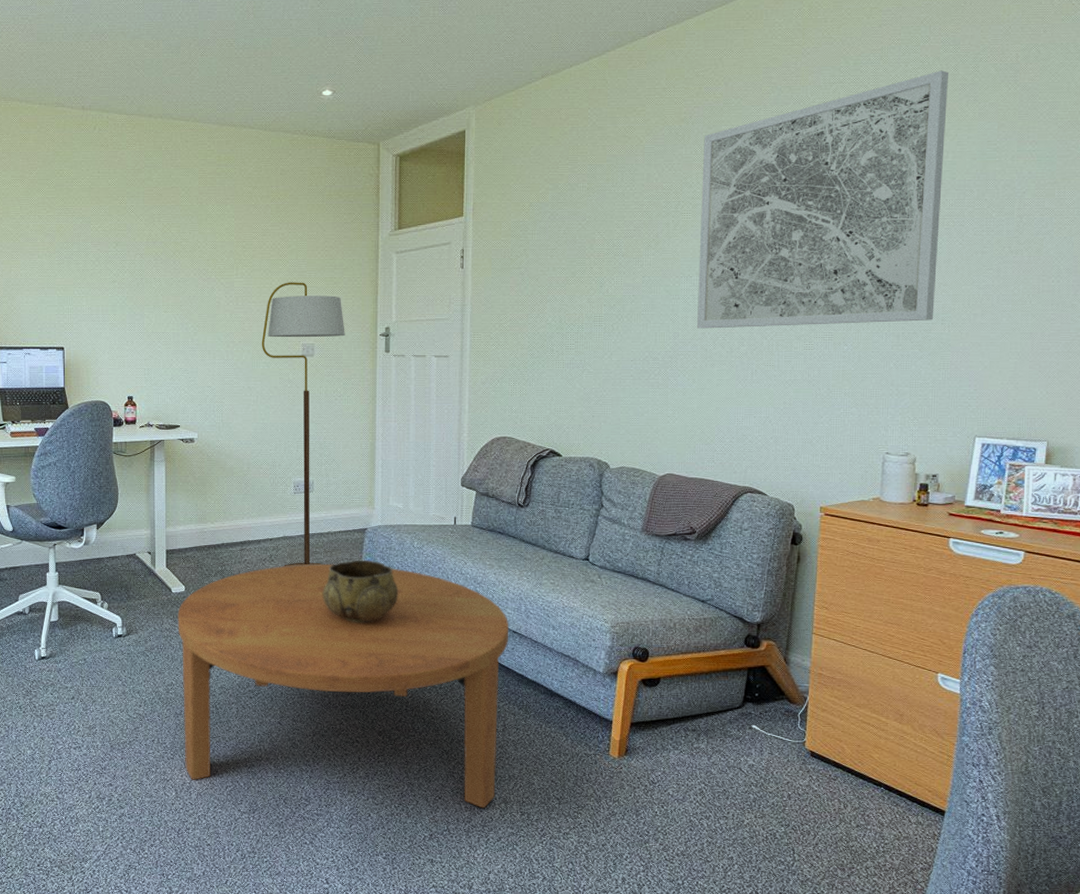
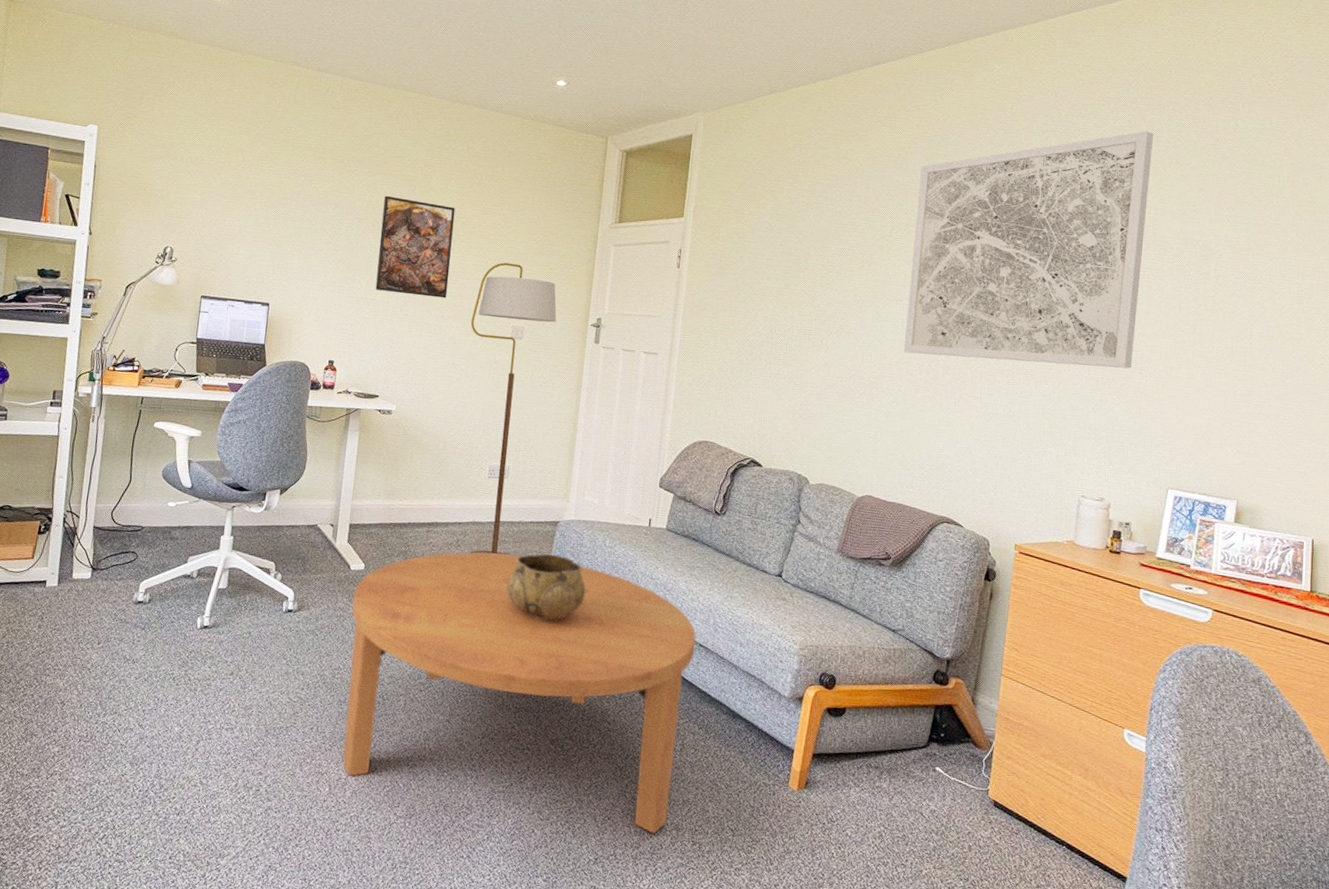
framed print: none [163,228,235,324] -> present [375,195,456,299]

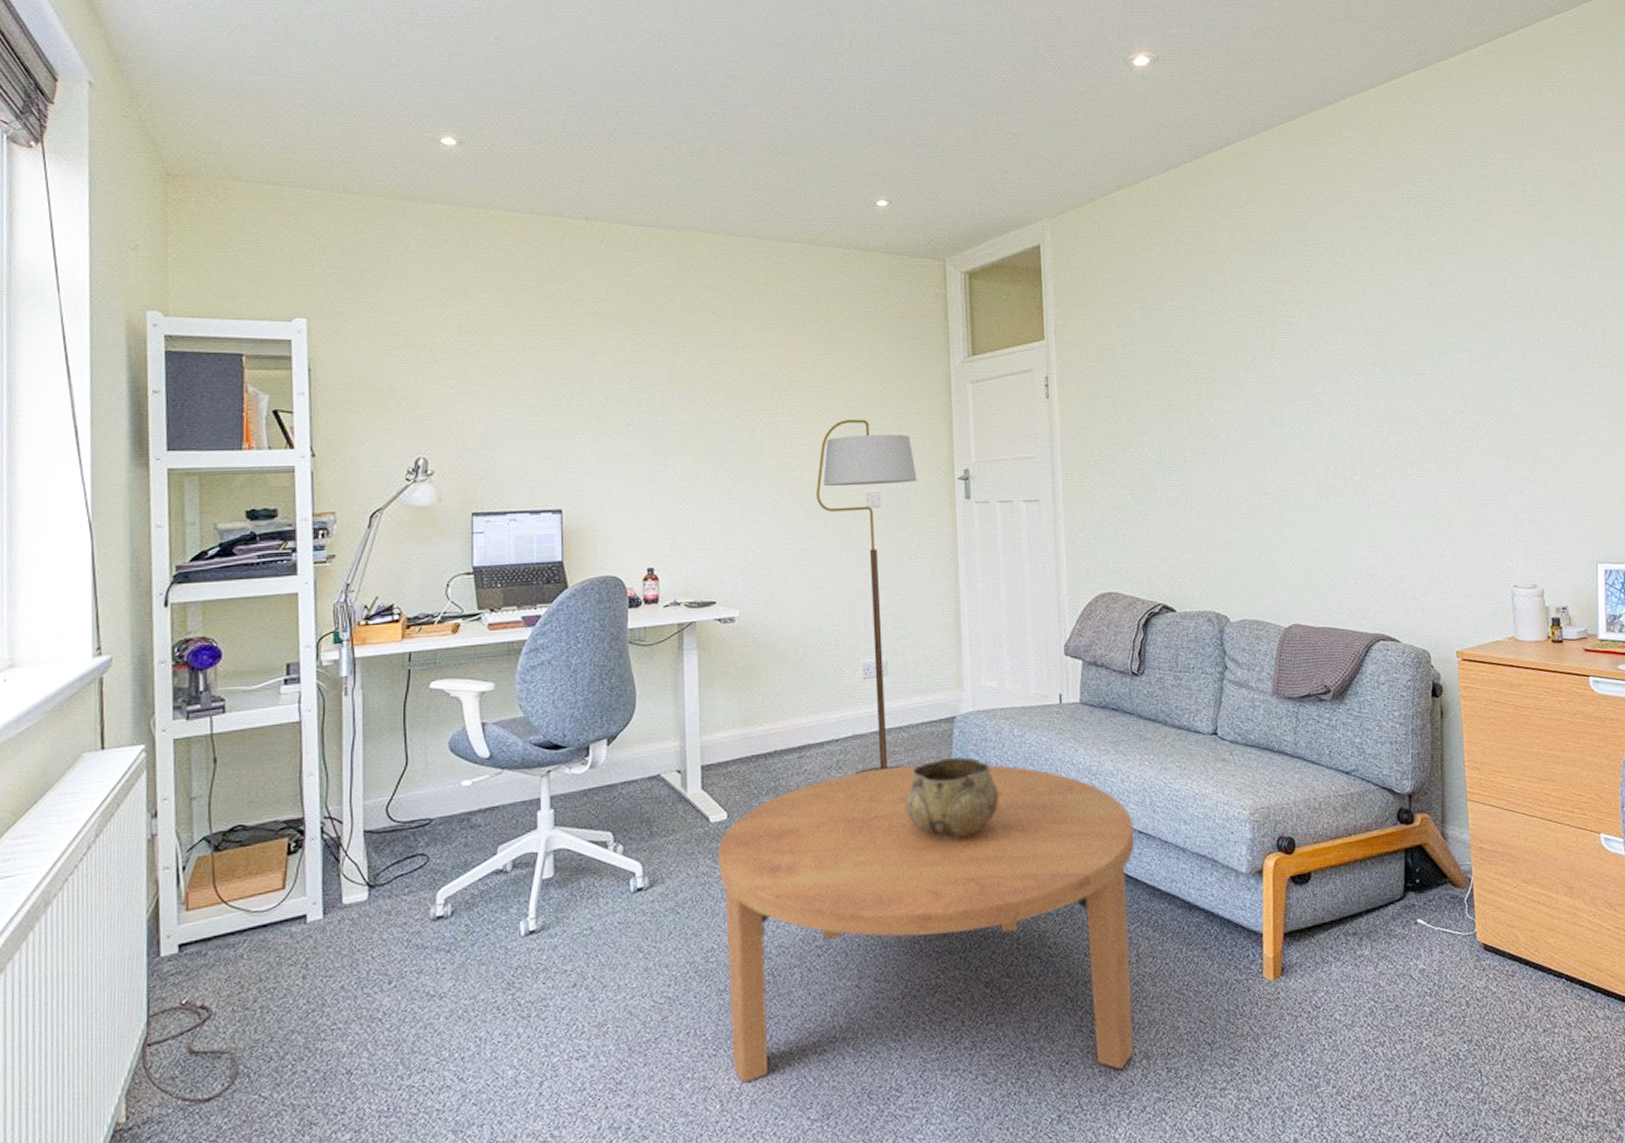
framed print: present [375,195,456,299] -> none [690,359,783,474]
wall art: present [904,131,1153,369] -> none [1291,187,1539,458]

